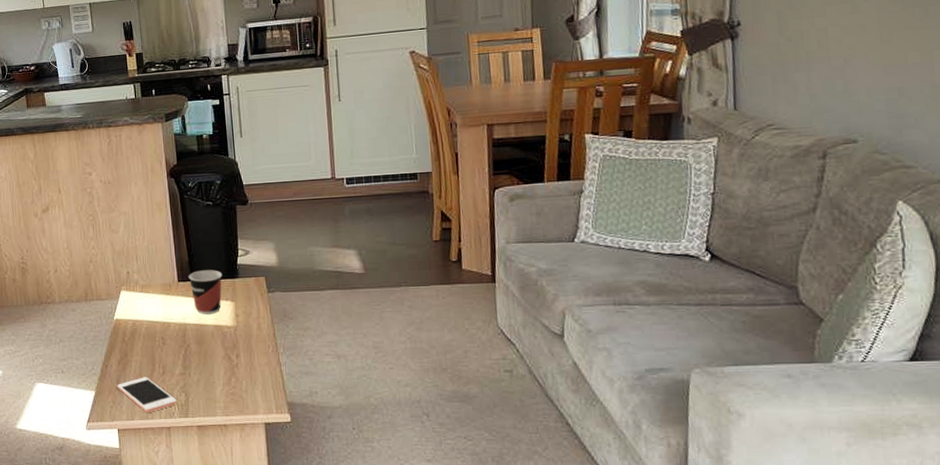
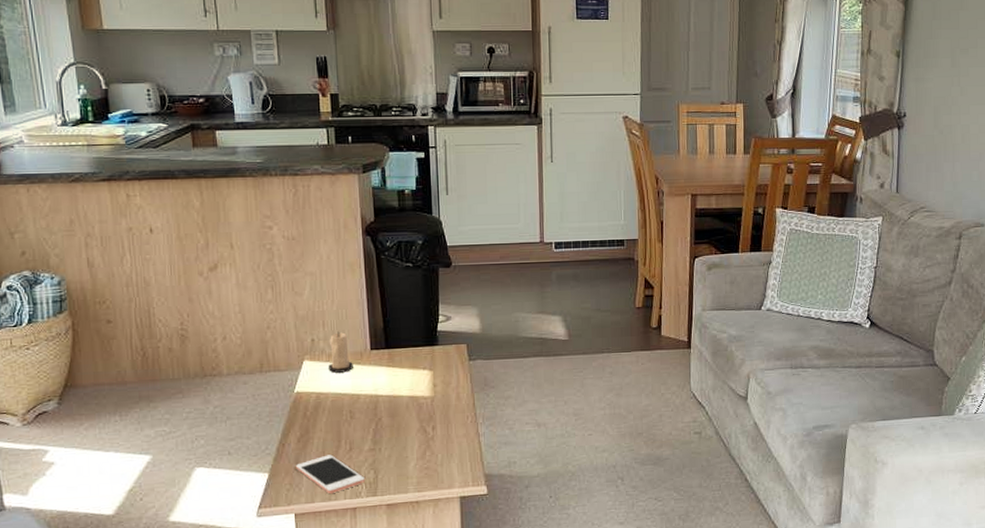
candle: none [142,265,164,302] -> present [328,331,353,373]
cup: present [188,270,222,315] -> none [382,337,421,386]

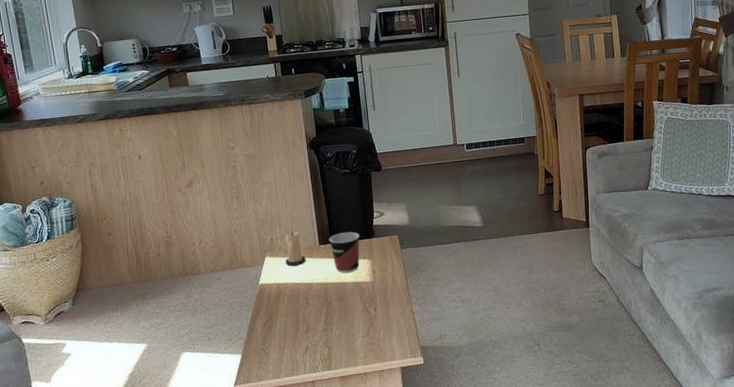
cell phone: present [296,454,365,493] -> none [263,336,321,369]
cup: none [382,337,421,386] -> present [328,231,360,274]

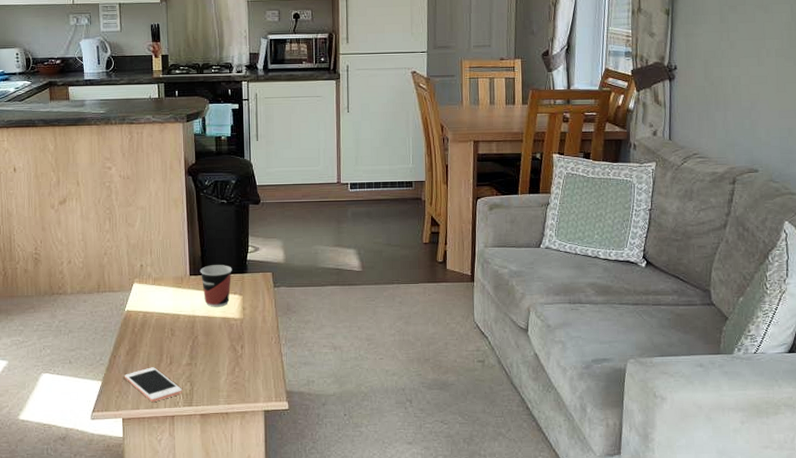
cell phone: none [263,336,321,369] -> present [125,367,182,402]
candle: present [285,231,306,266] -> none [154,258,175,295]

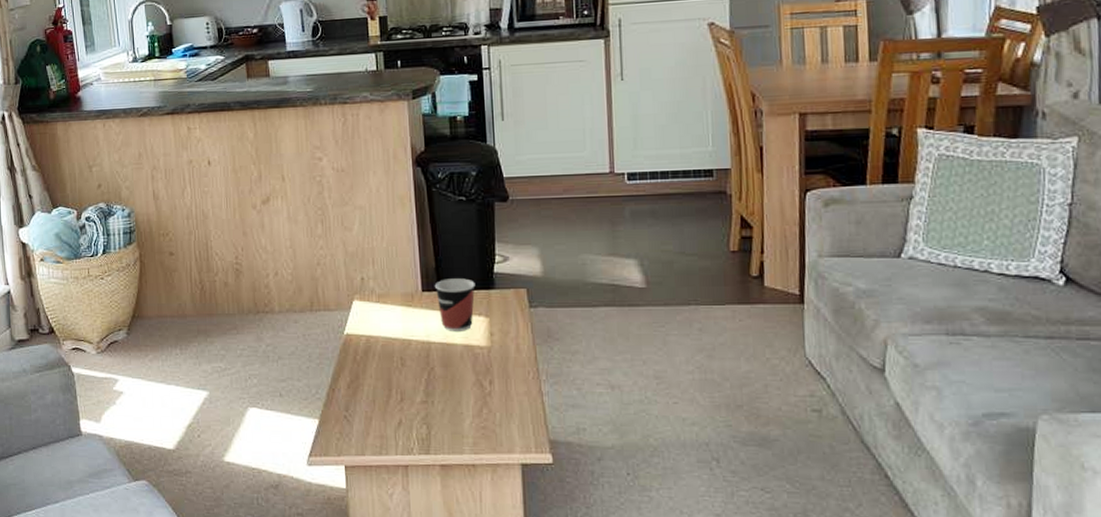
cell phone: present [125,367,182,402] -> none [346,404,417,447]

